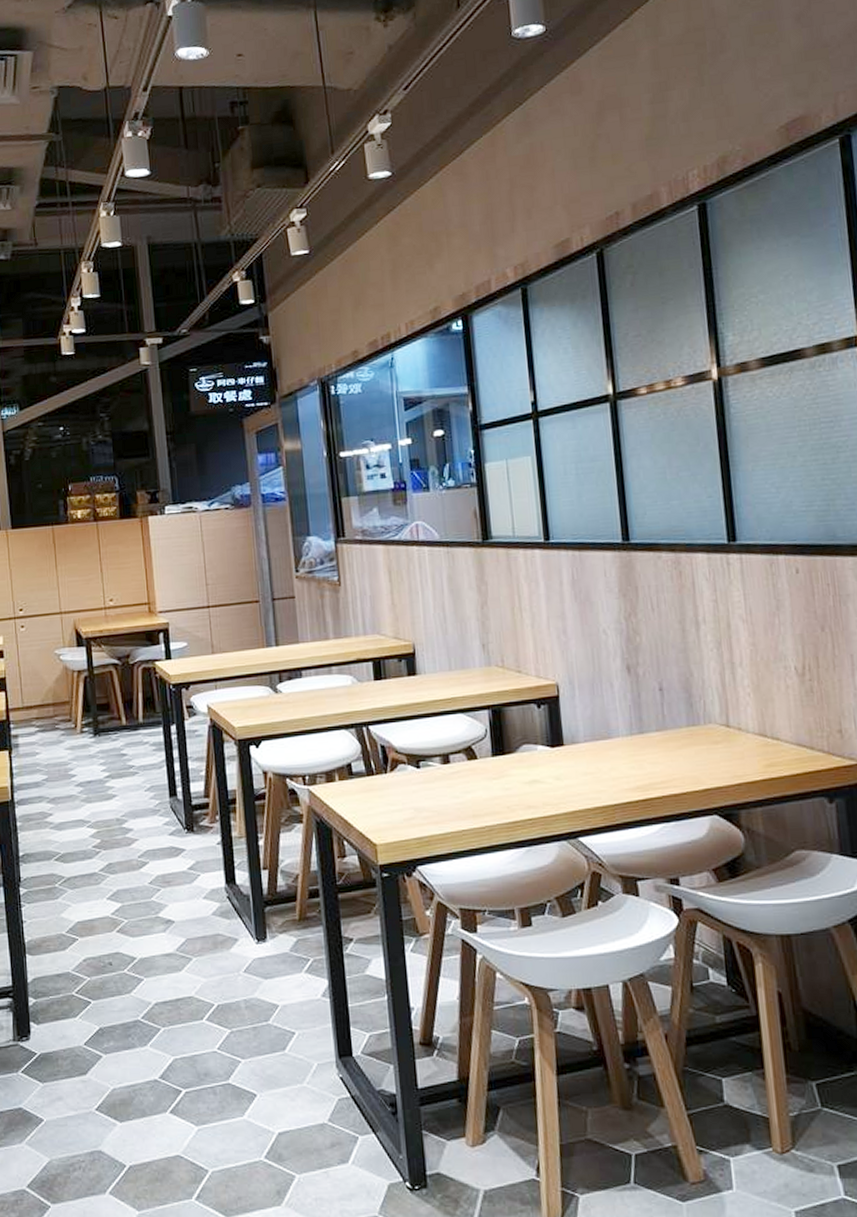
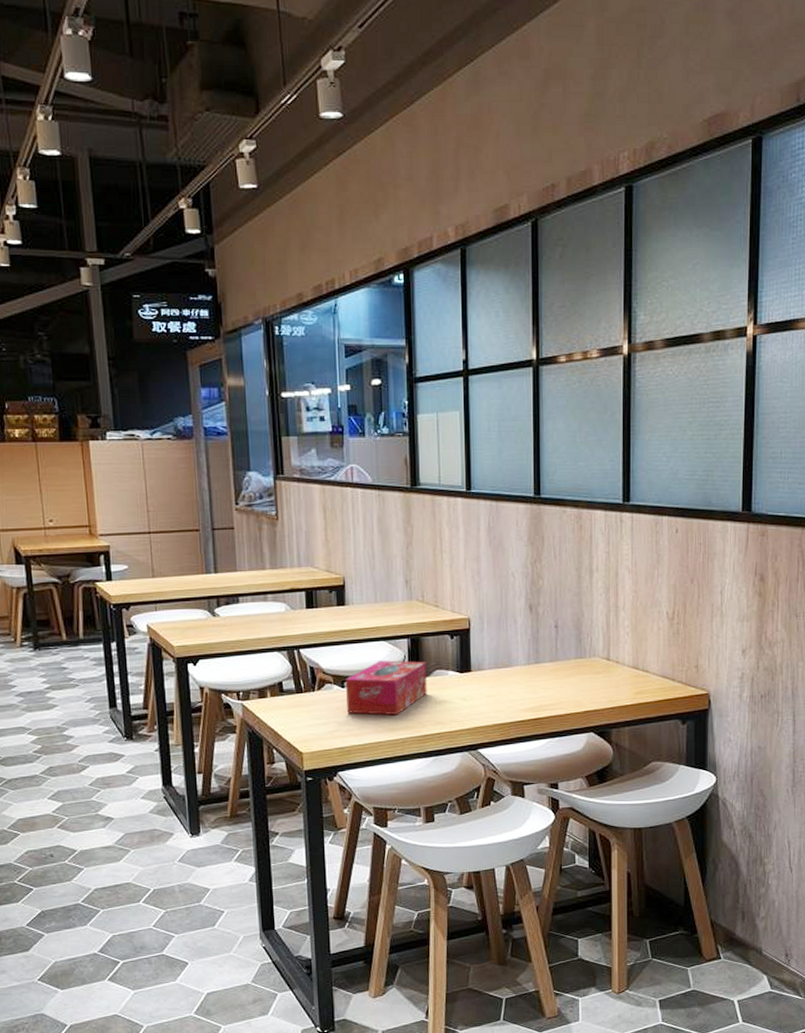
tissue box: none [421,735,514,799] -> present [346,660,427,716]

